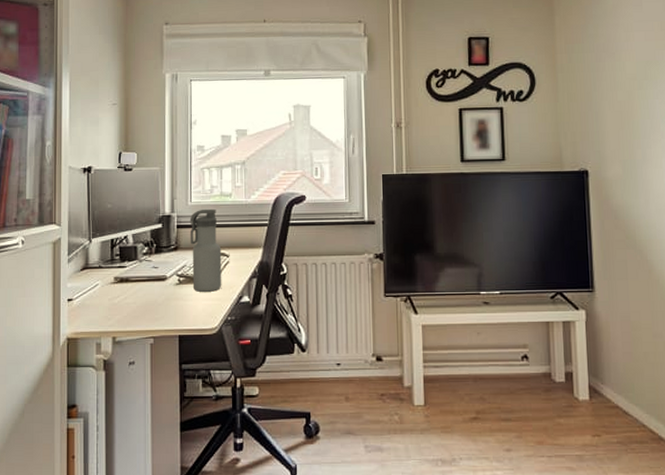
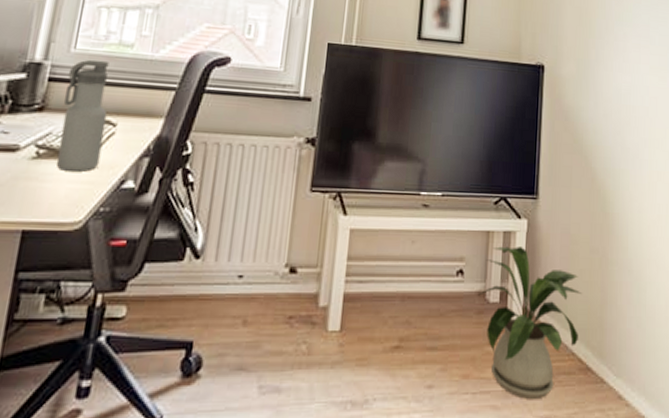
house plant: none [544,334,648,463] -> present [478,246,582,399]

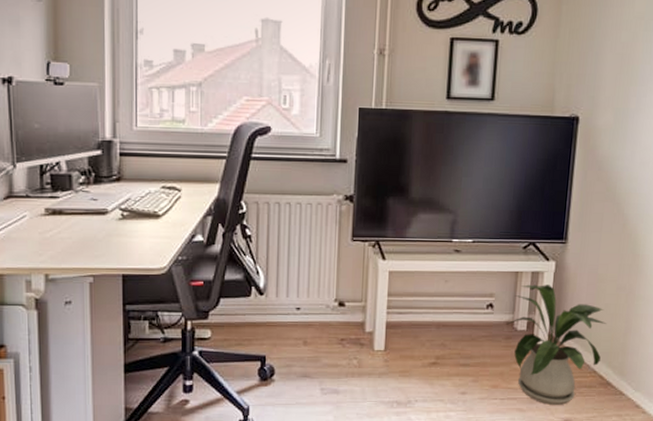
water bottle: present [55,60,109,172] -> none [135,136,172,229]

